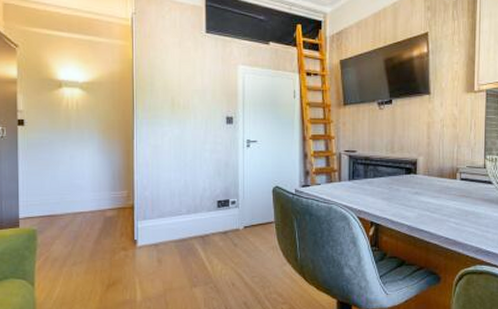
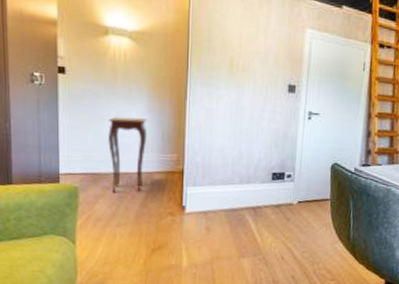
side table: none [63,160,99,233] -> present [108,116,148,193]

